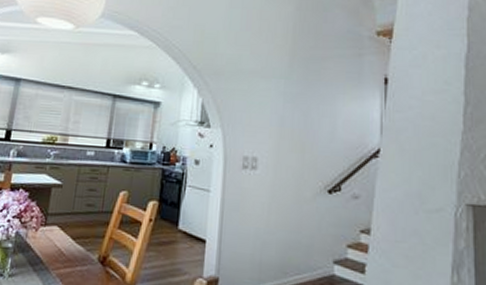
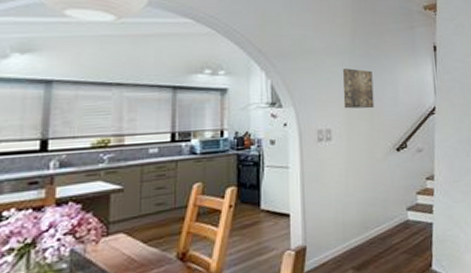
wall art: none [273,94,309,141] -> present [342,68,374,109]

